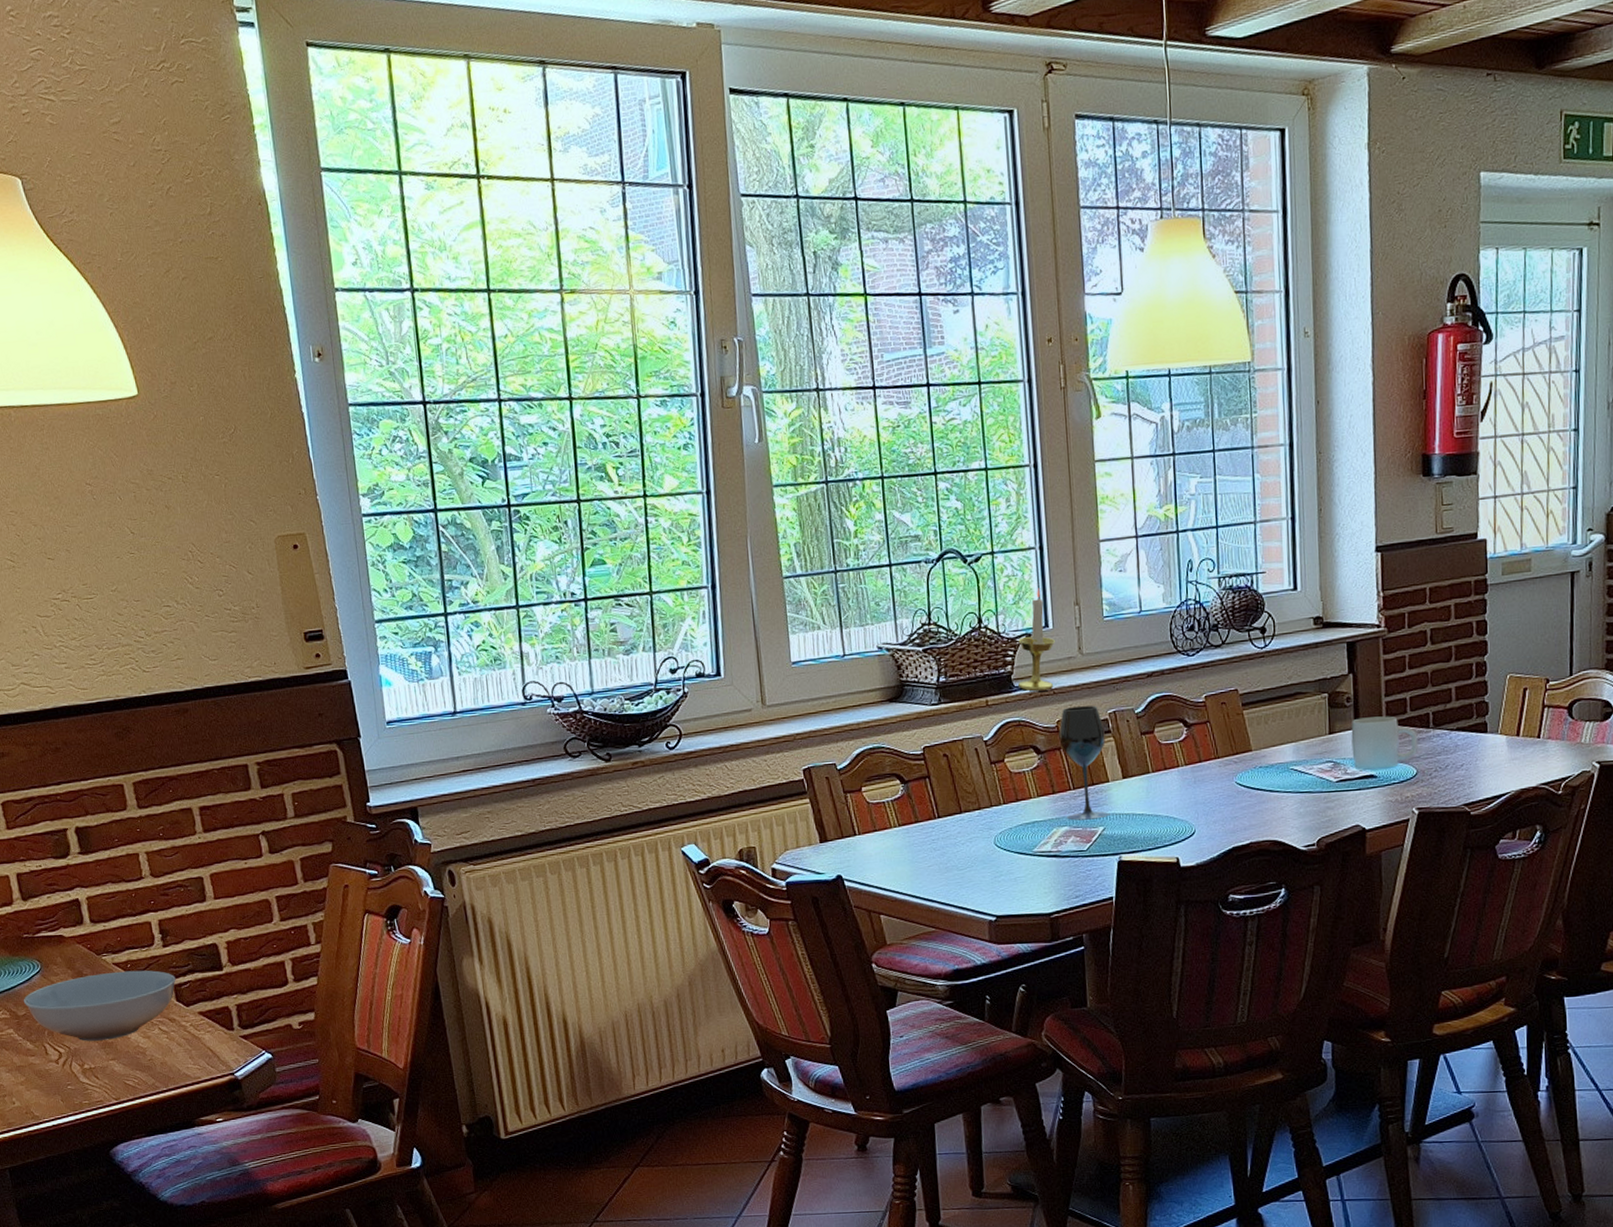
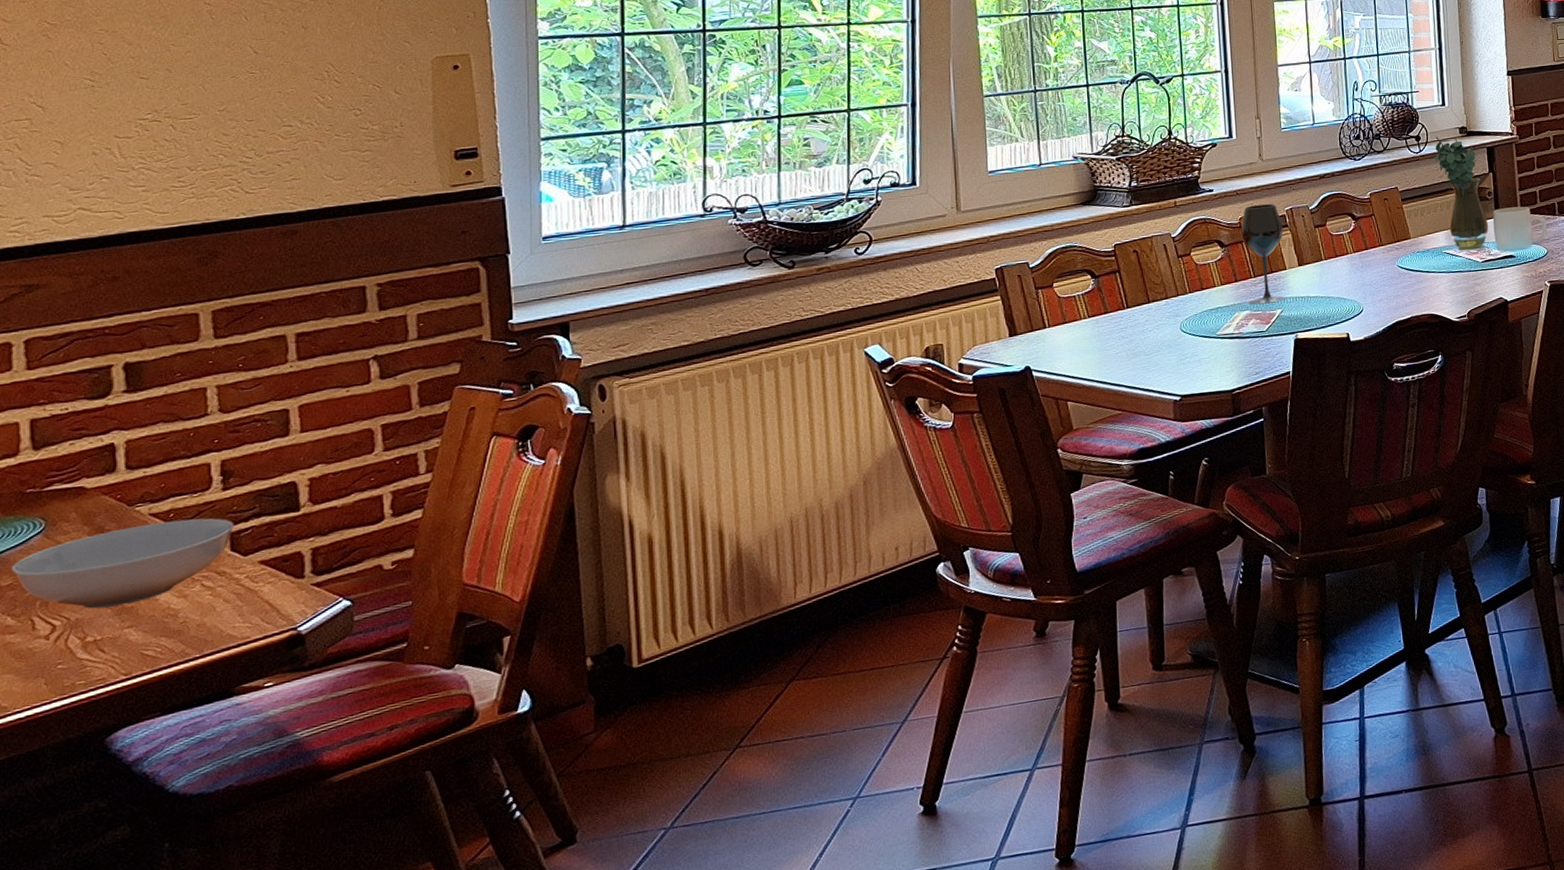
candlestick: present [1017,588,1055,692] -> none [1203,105,1238,193]
vase: none [1283,629,1346,768] -> present [1435,137,1489,252]

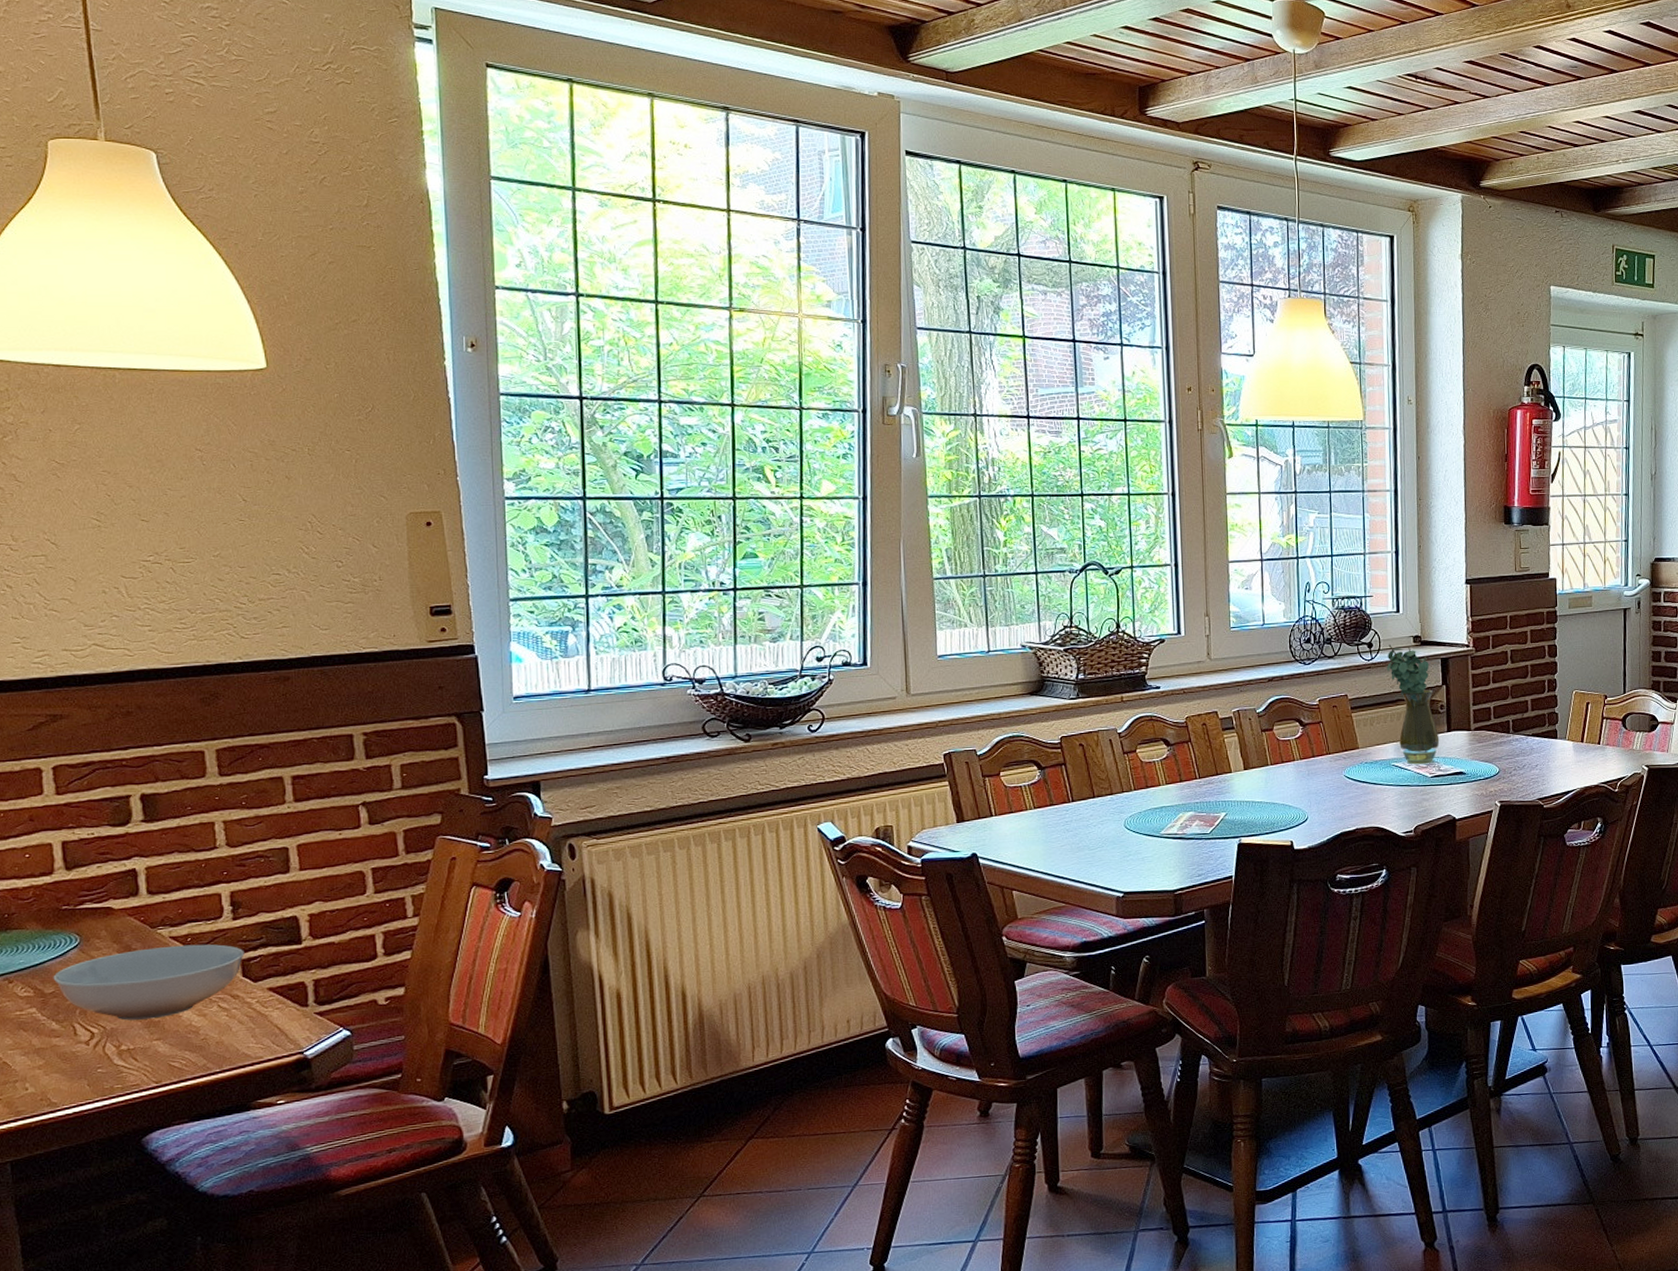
wineglass: present [1241,204,1287,305] -> none [1187,705,1232,807]
mug: present [1493,206,1548,252] -> none [1444,722,1501,769]

